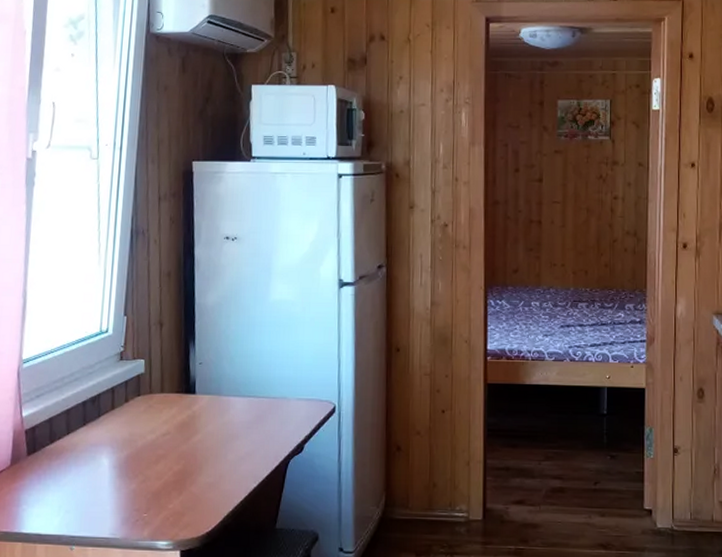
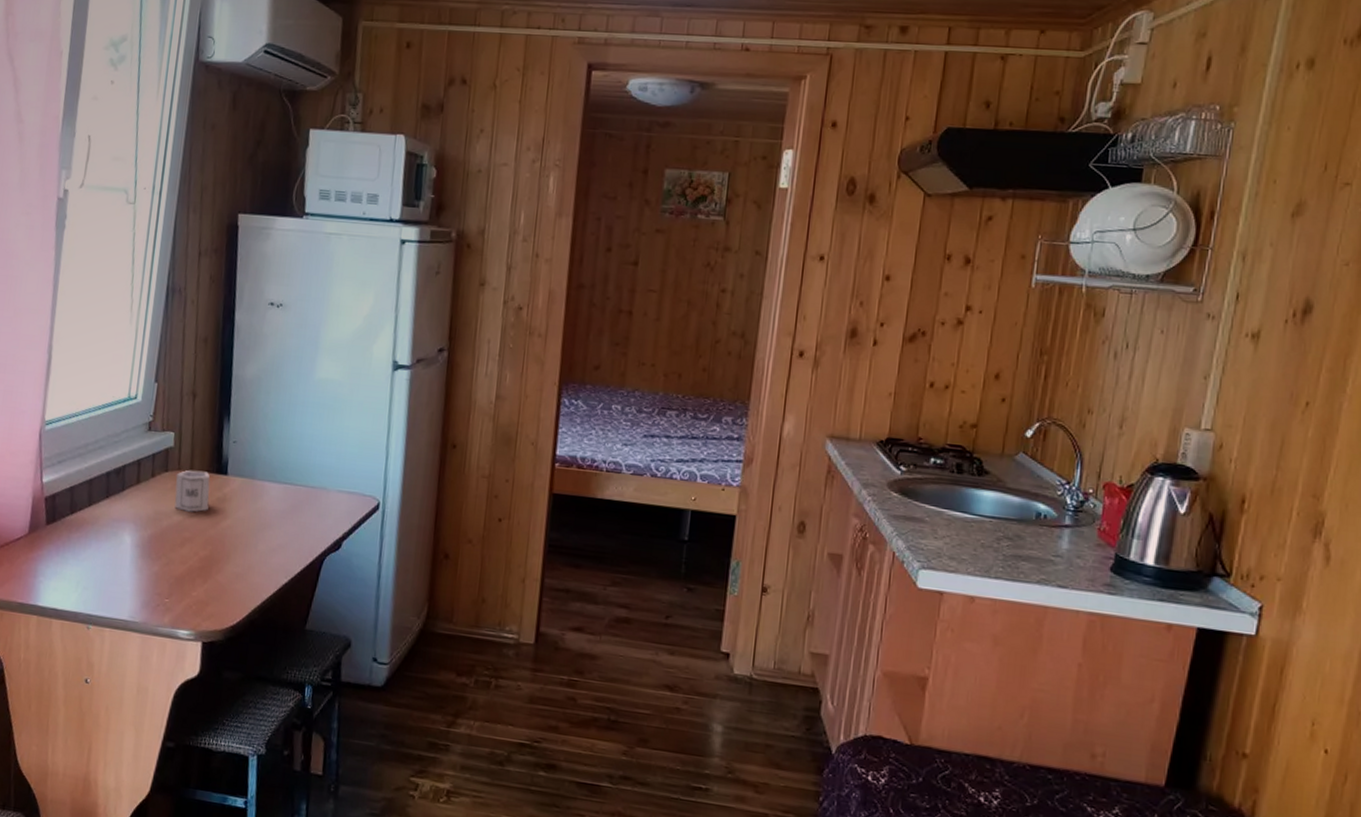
cup: none [148,392,180,431] -> present [174,470,211,512]

